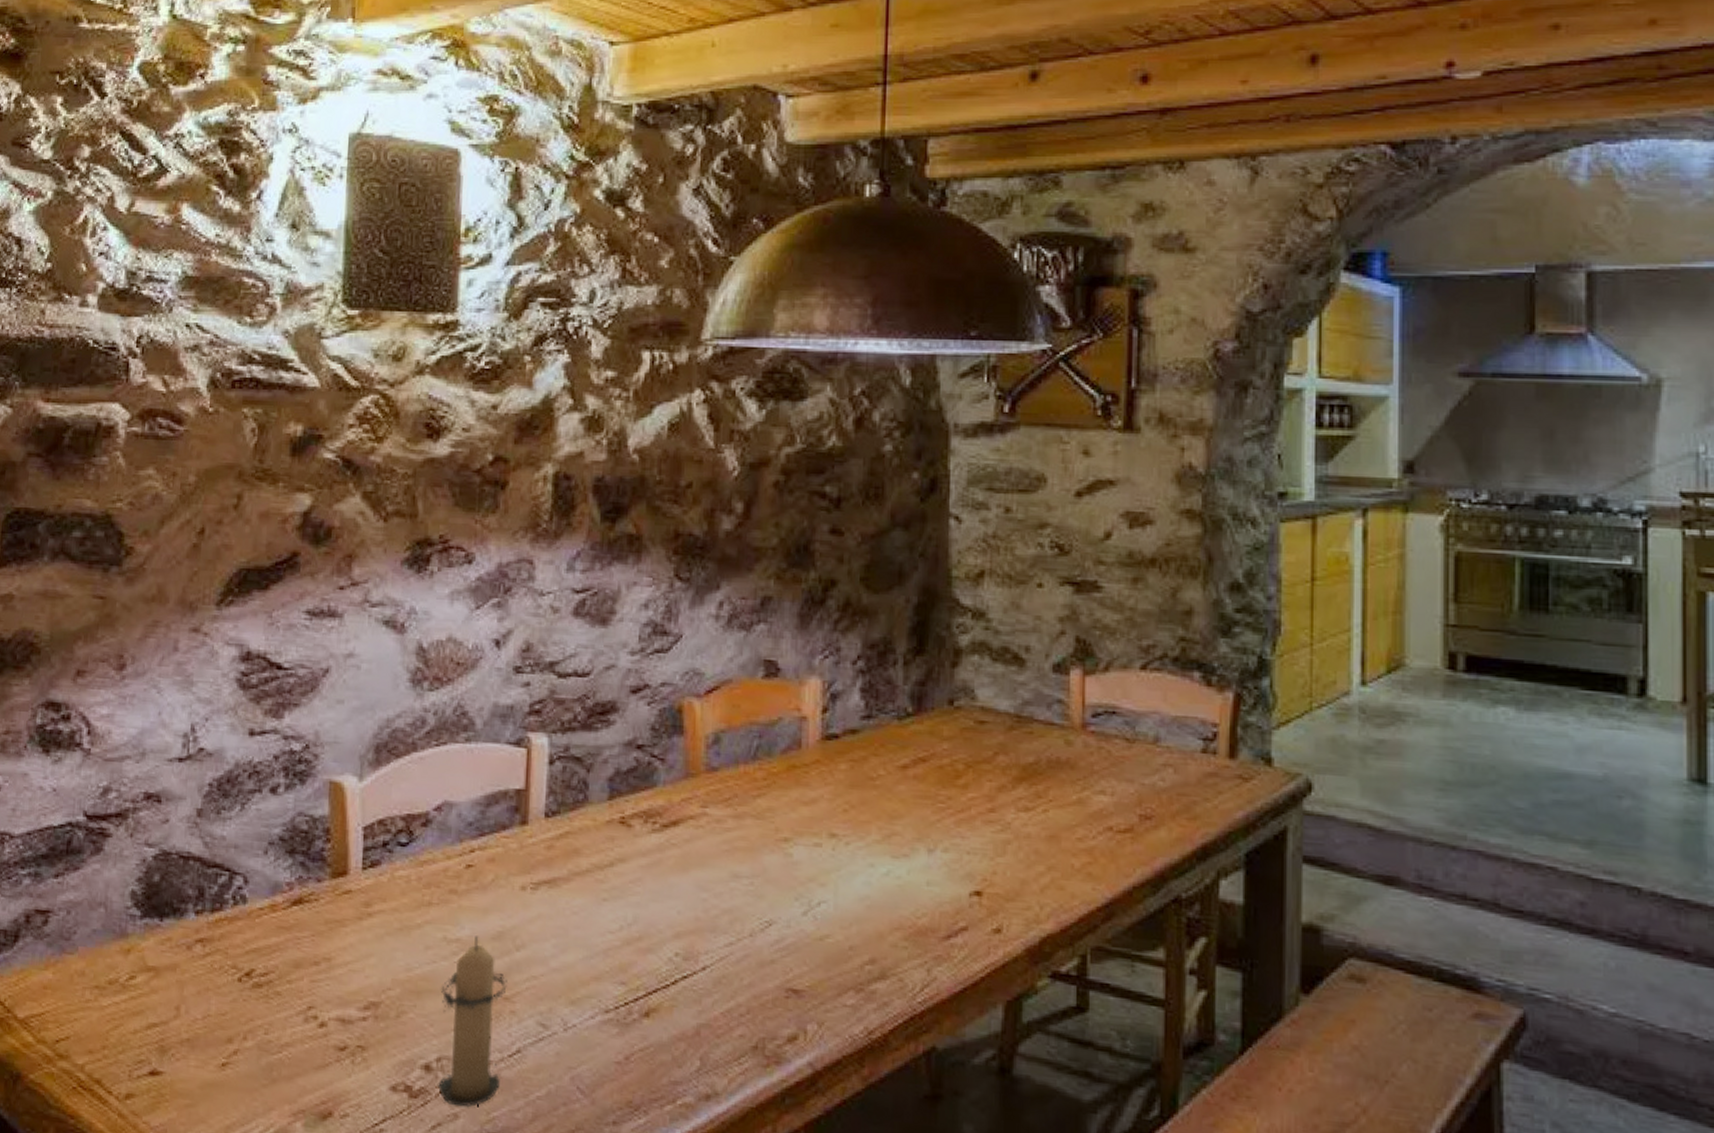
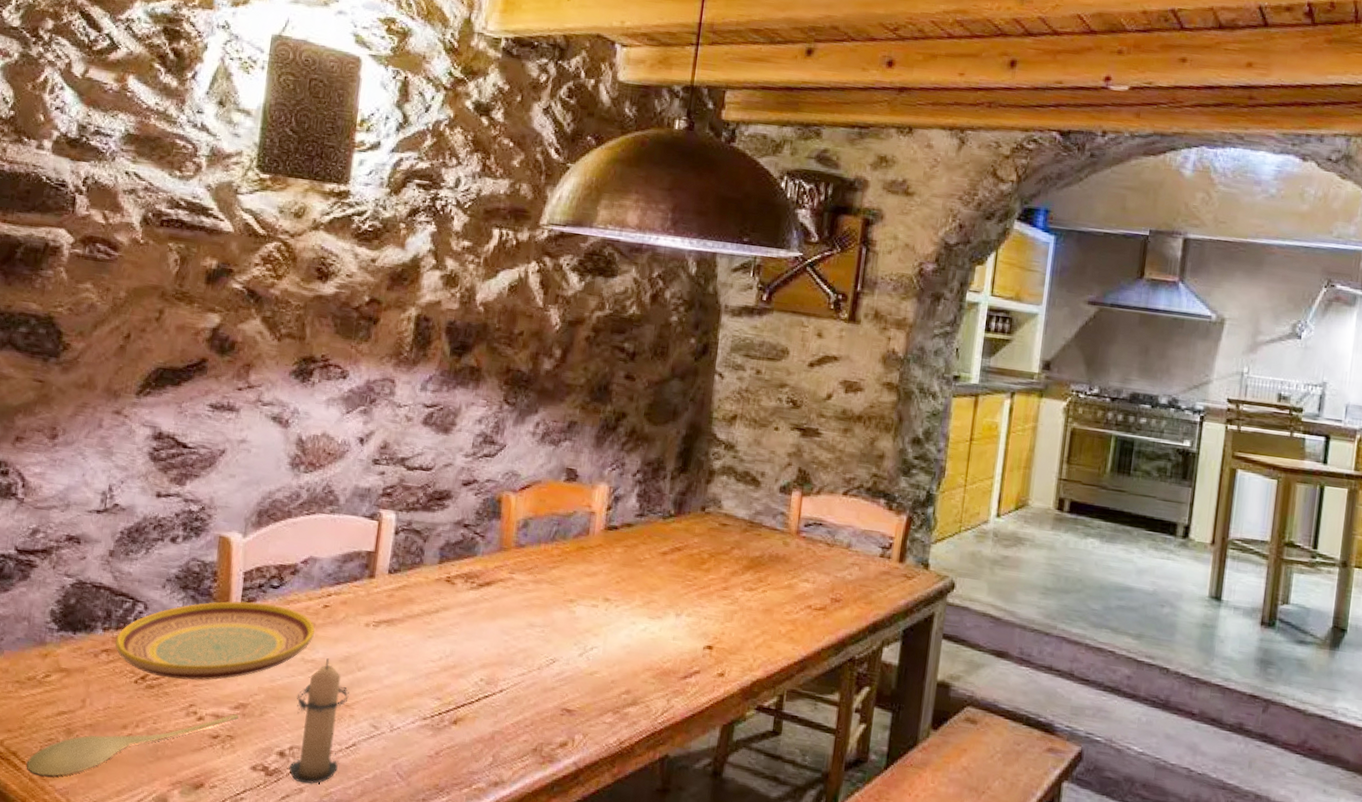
spoon: none [113,1017,371,1110] -> present [26,714,240,776]
plate: none [211,866,457,974] -> present [115,601,315,681]

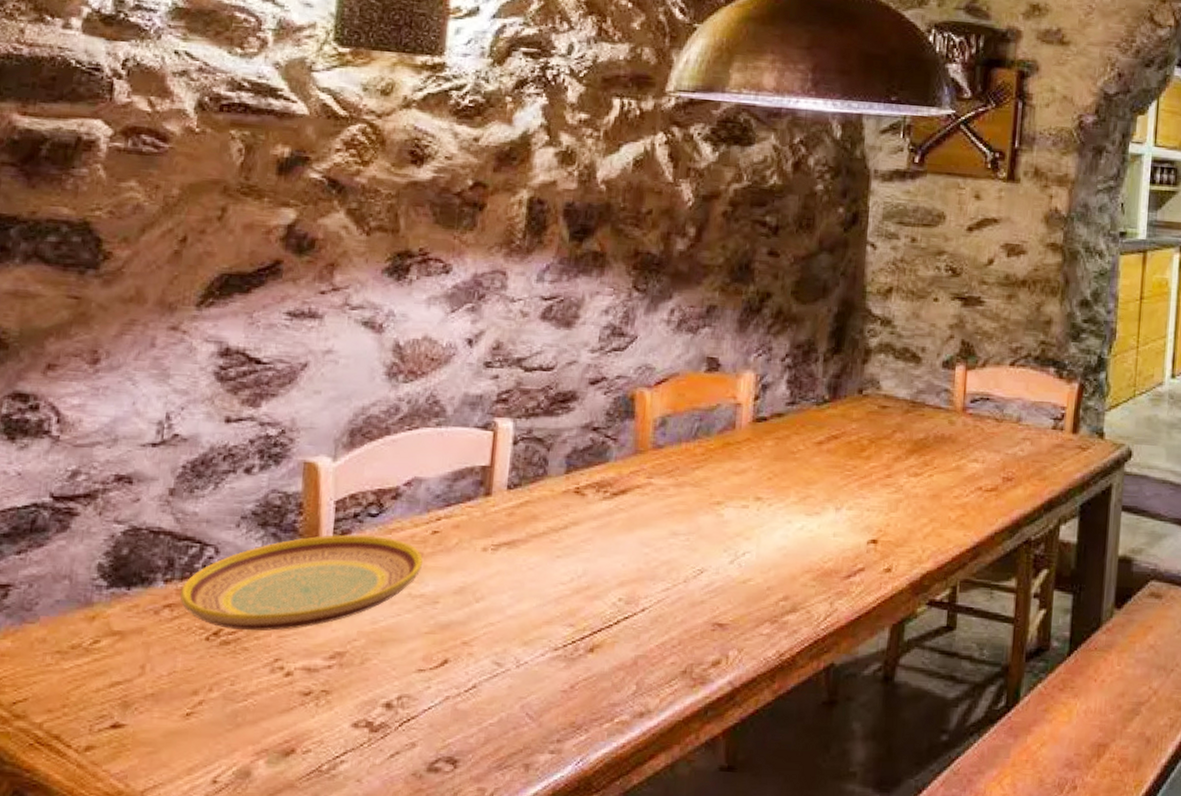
spoon: present [26,714,240,776] -> none [73,665,336,760]
candle: present [288,658,349,785] -> none [396,591,467,737]

